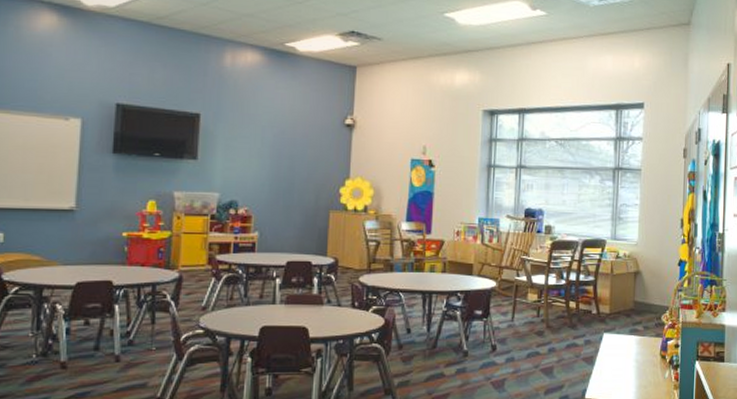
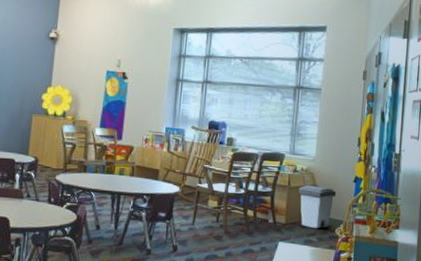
trash can: none [622,271,661,317] -> present [298,184,337,229]

